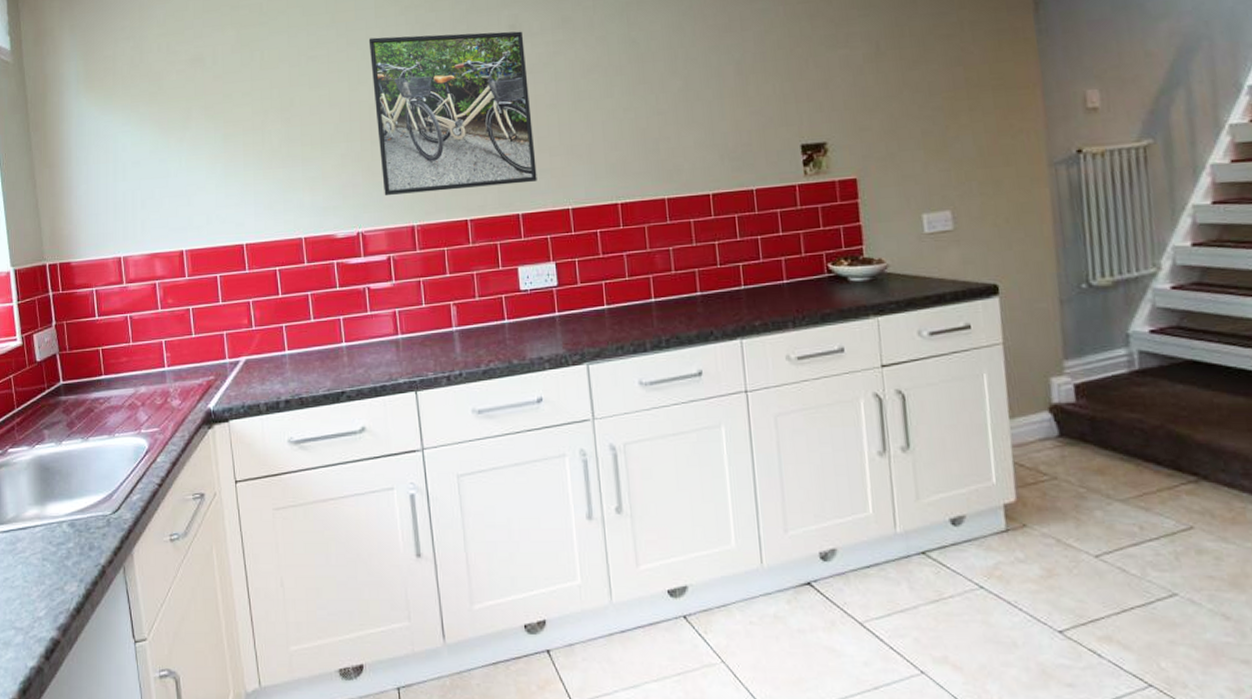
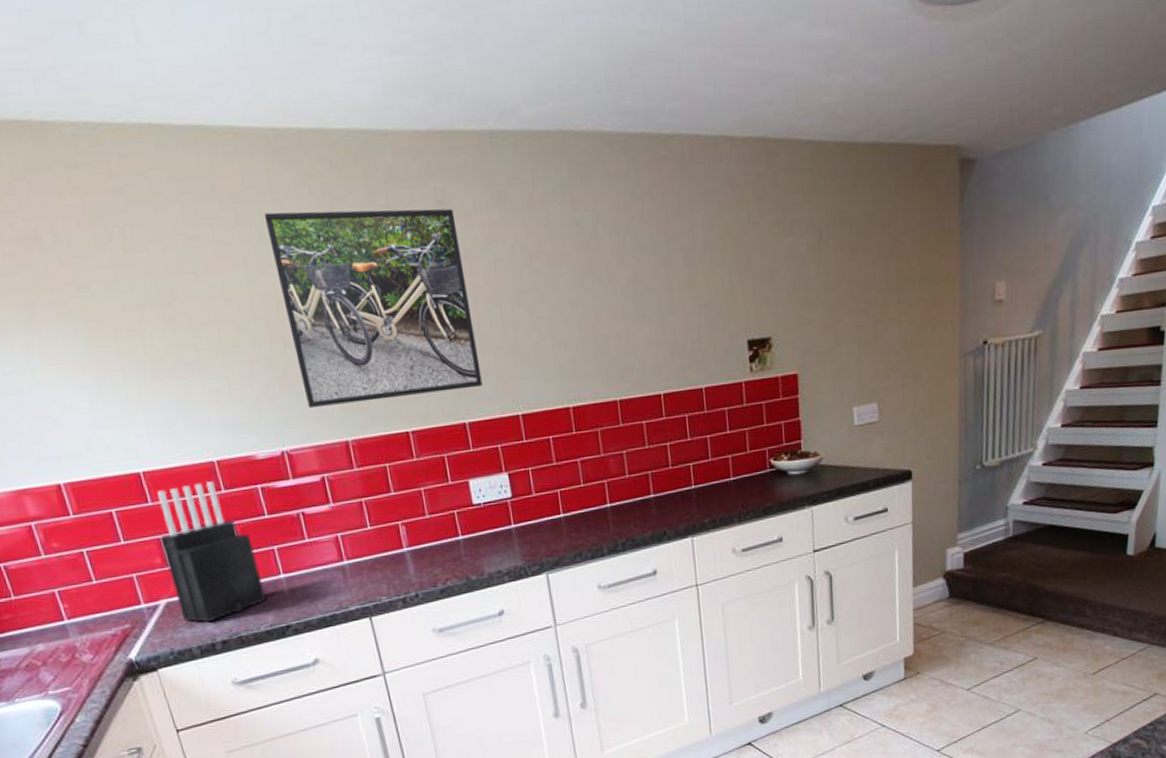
knife block: none [249,255,328,382] -> present [157,481,267,623]

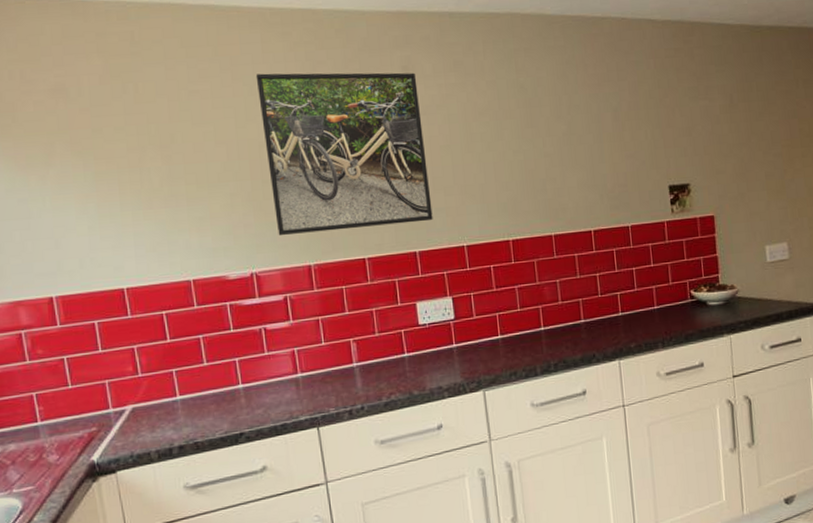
knife block: present [157,481,267,623] -> none [133,298,225,428]

